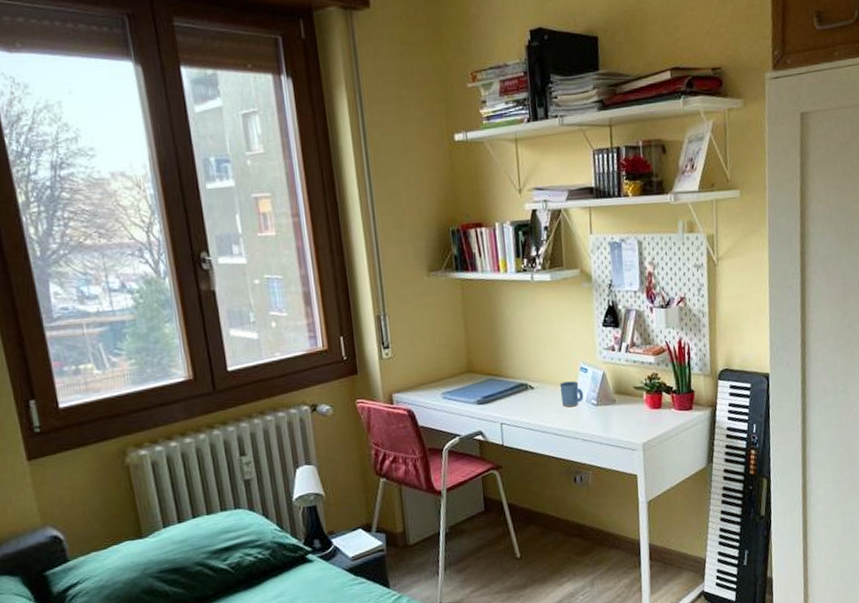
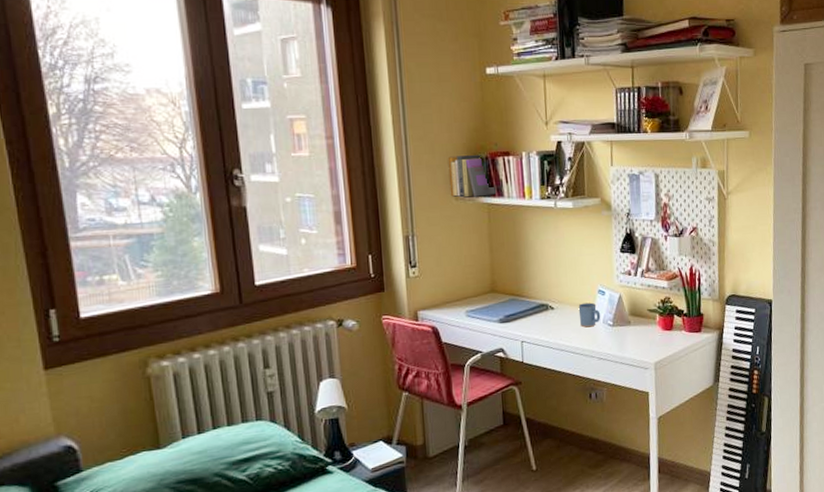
books: none [419,227,470,273] -> present [449,155,497,198]

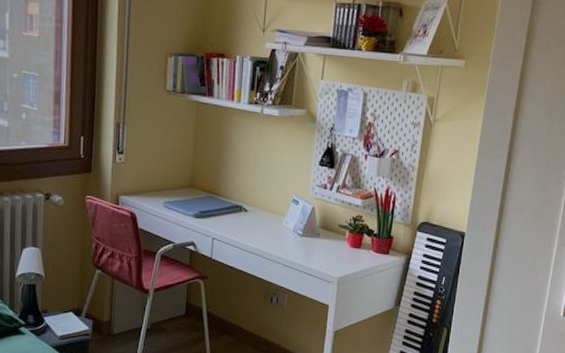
mug: present [578,302,601,328] -> none [270,210,292,234]

